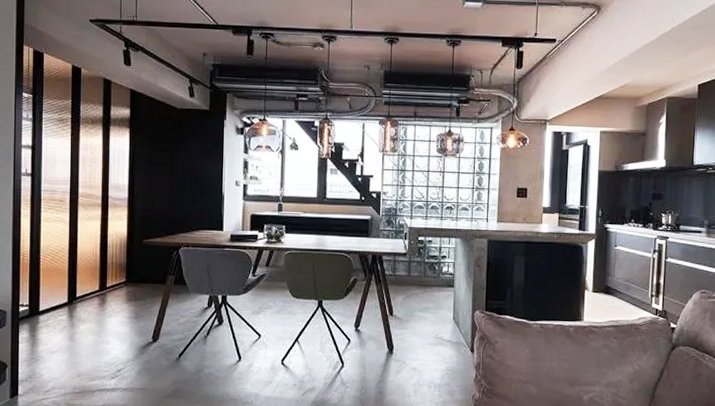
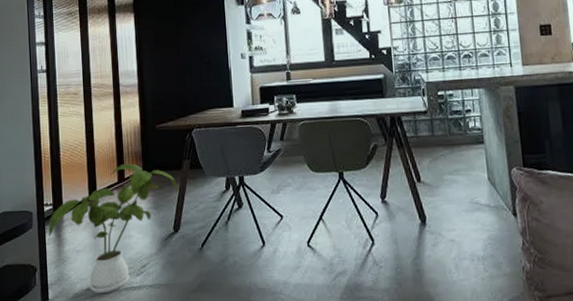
house plant: none [22,273,160,393] -> present [48,163,178,294]

